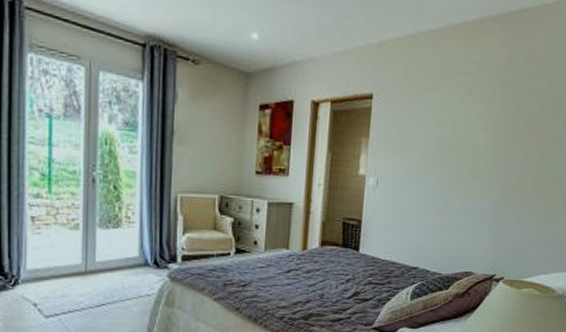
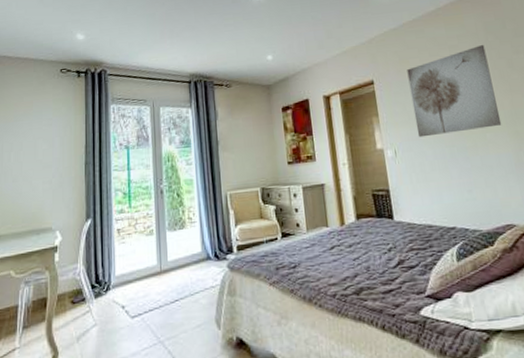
wall art: none [405,78,501,173] -> present [407,45,502,138]

